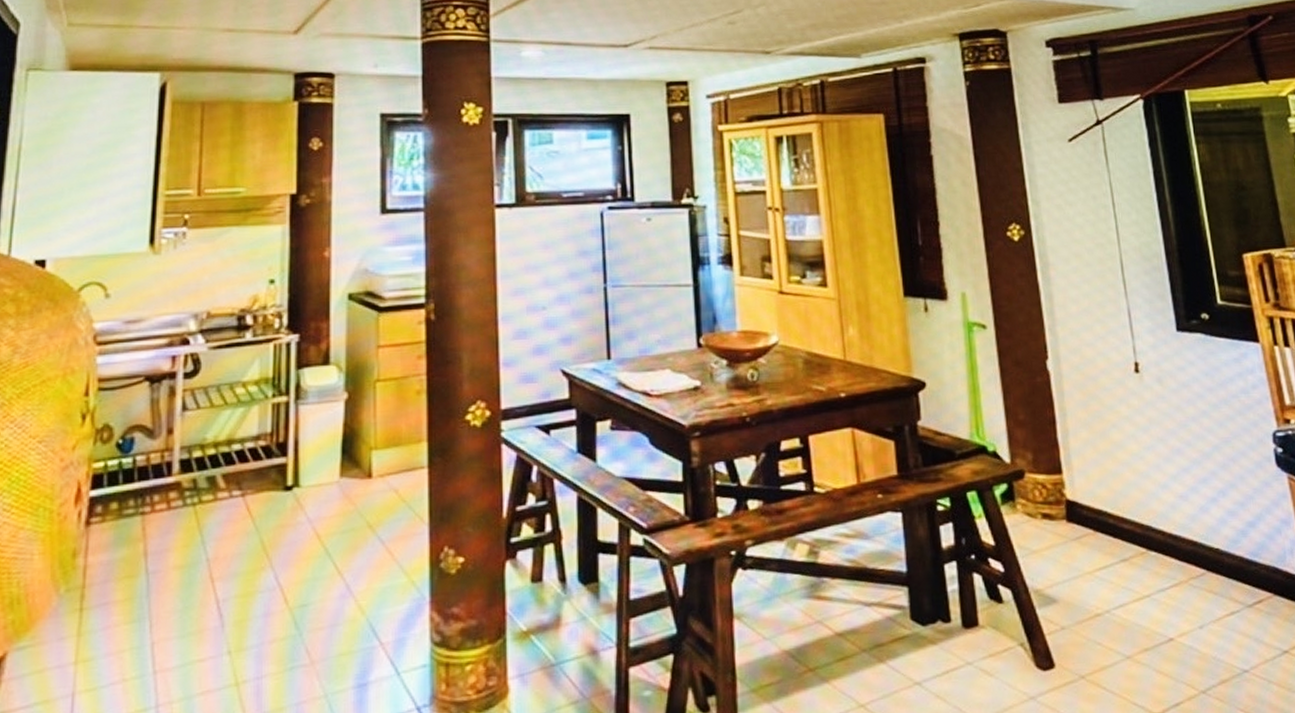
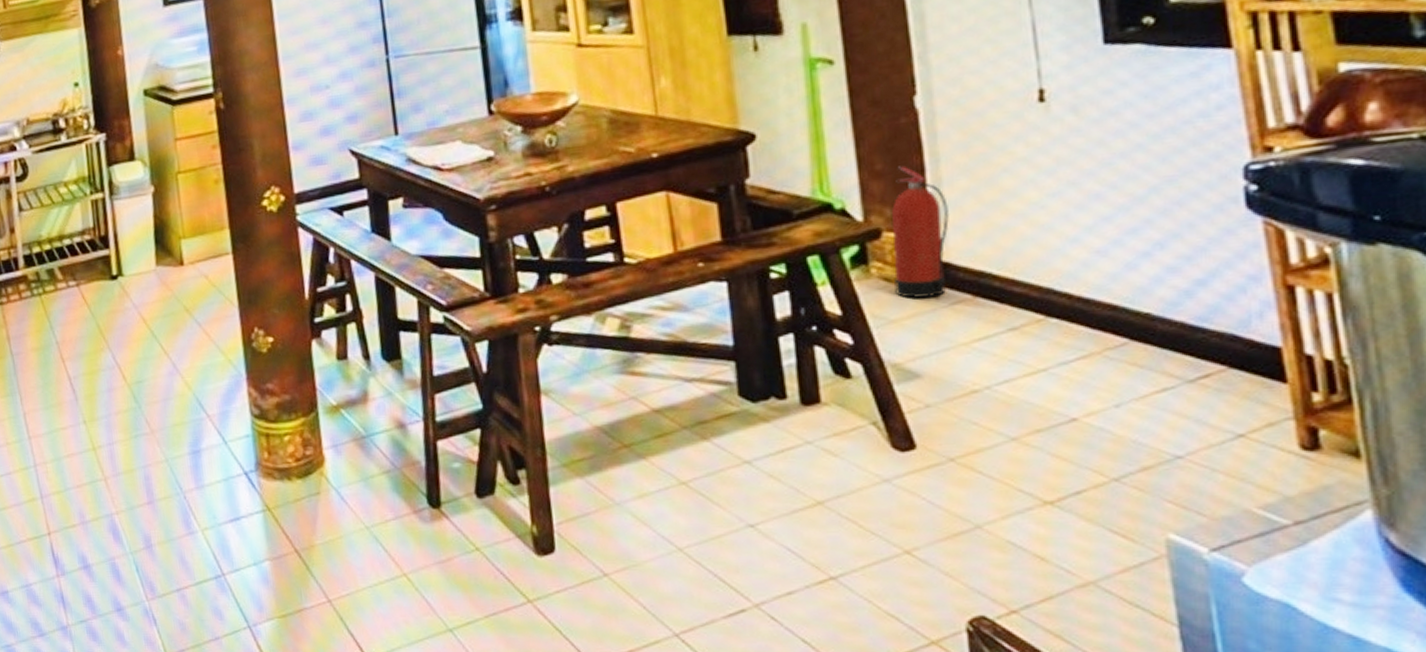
fire extinguisher: none [1032,417,1075,532] -> present [892,165,949,298]

